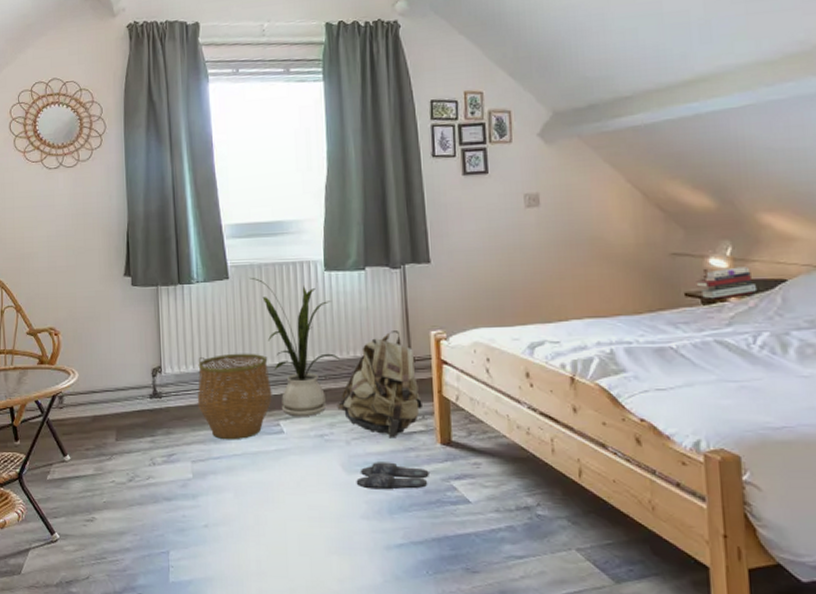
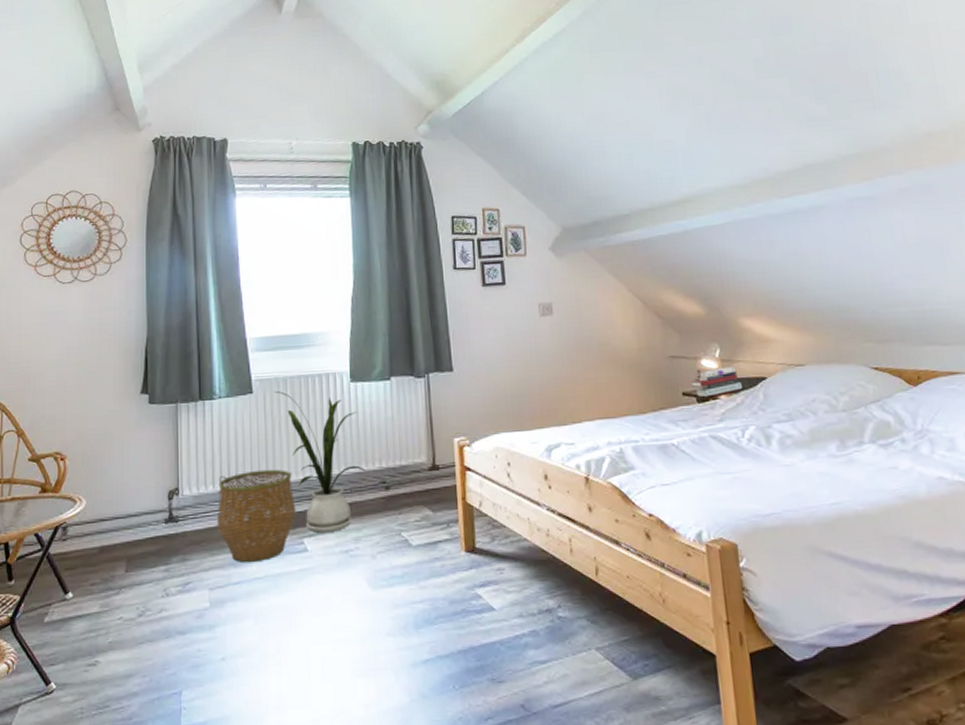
backpack: present [337,331,422,439] -> none [362,439,447,550]
slippers: present [356,462,429,490] -> none [382,574,454,604]

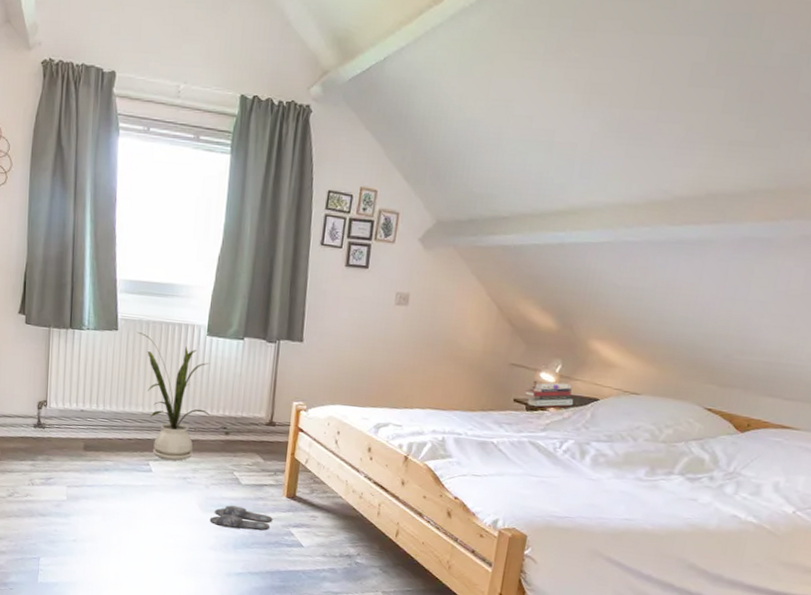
basket: present [216,469,296,562] -> none [77,397,146,473]
slippers: none [382,574,454,604] -> present [209,505,273,531]

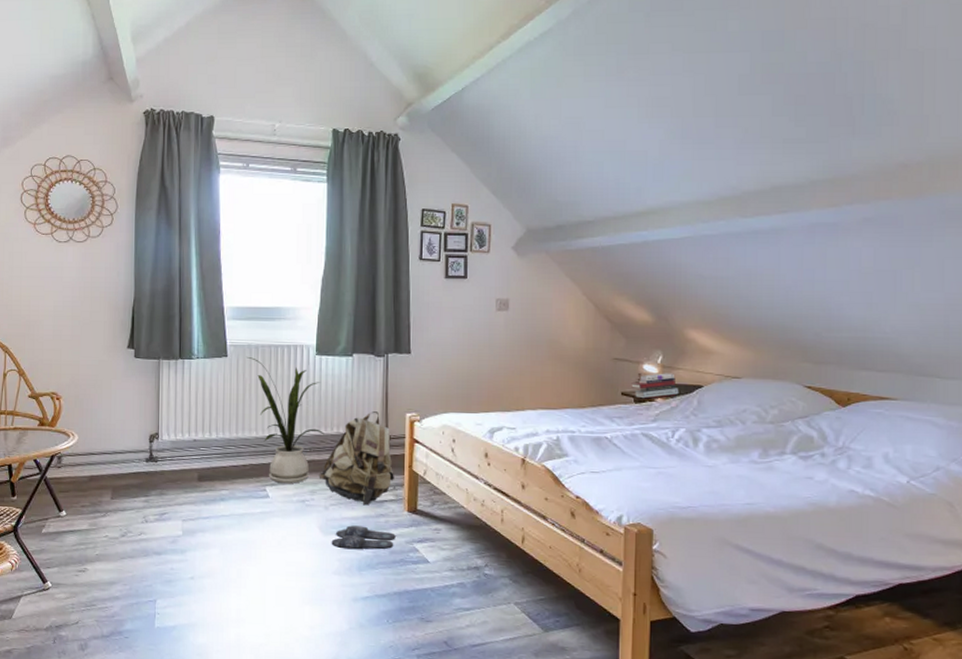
backpack: none [201,397,276,488] -> present [318,411,394,506]

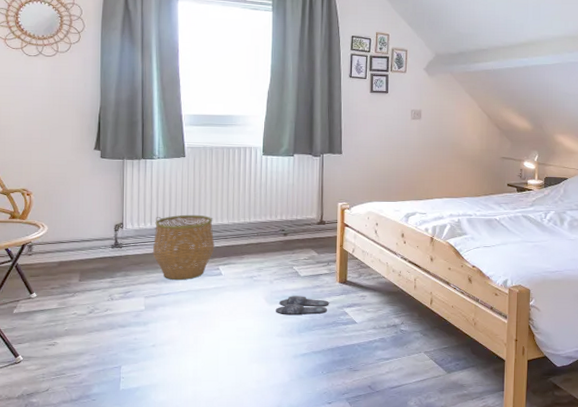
basket: none [190,424,261,502] -> present [152,214,215,280]
house plant: present [247,356,324,484] -> none [202,156,270,263]
backpack: present [318,411,394,506] -> none [265,202,328,279]
books: present [631,373,679,399] -> none [515,168,550,189]

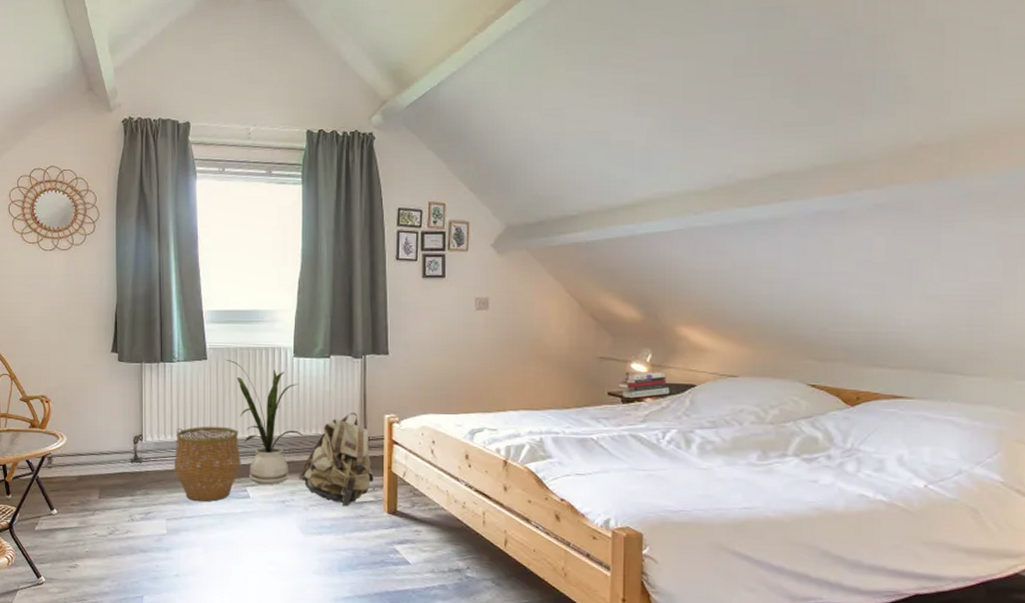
house plant: none [202,156,270,263] -> present [226,359,303,485]
backpack: none [265,202,328,279] -> present [298,413,373,507]
slippers: present [275,296,329,315] -> none [311,526,376,550]
books: none [515,168,550,189] -> present [618,372,670,399]

